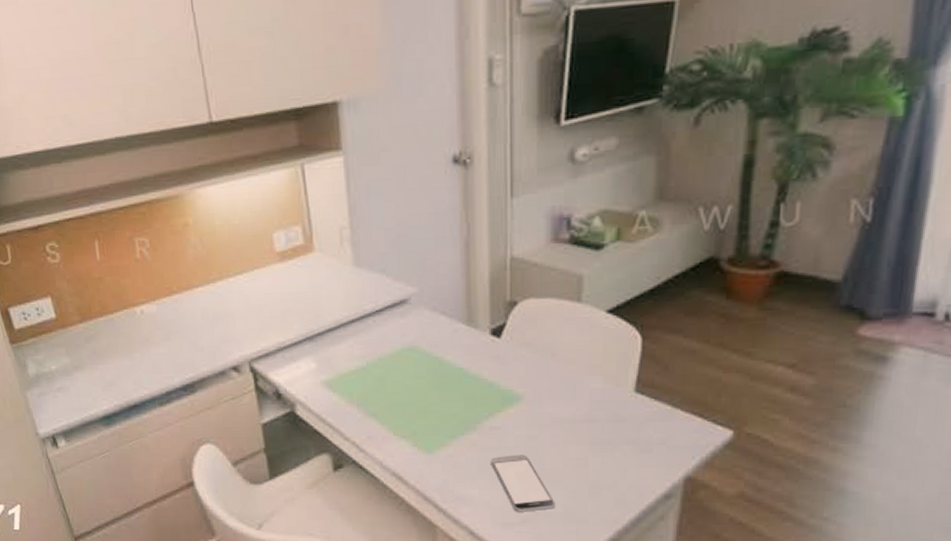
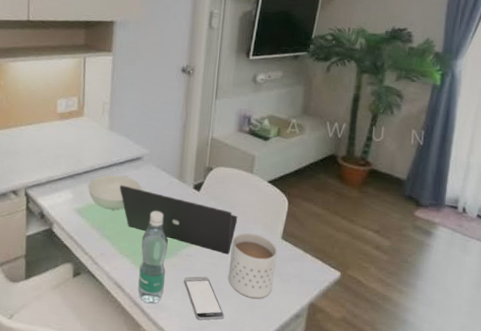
bowl: none [336,329,413,377] -> present [88,175,142,210]
laptop: none [380,342,564,422] -> present [119,185,238,255]
bottle: none [422,372,463,497] -> present [138,211,168,304]
mug: none [557,388,630,478] -> present [228,232,278,299]

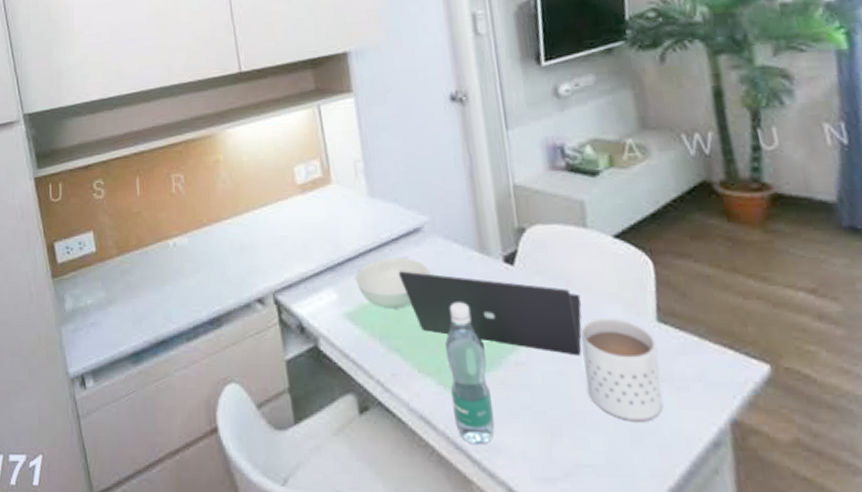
smartphone: present [184,276,225,320] -> none [521,394,598,464]

